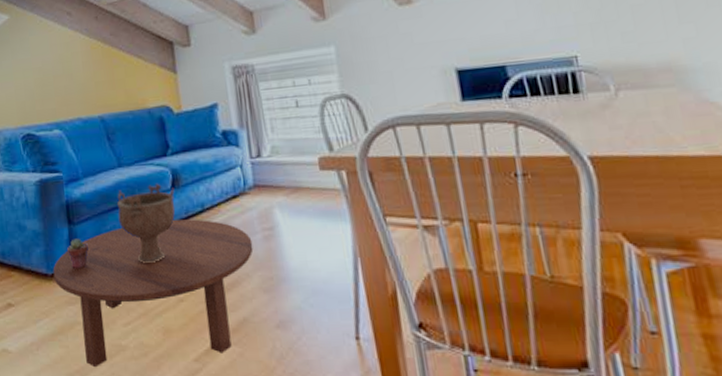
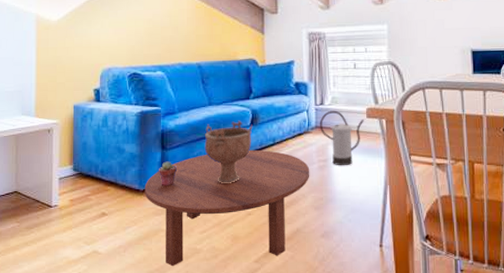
watering can: none [258,163,317,235] -> present [319,110,364,166]

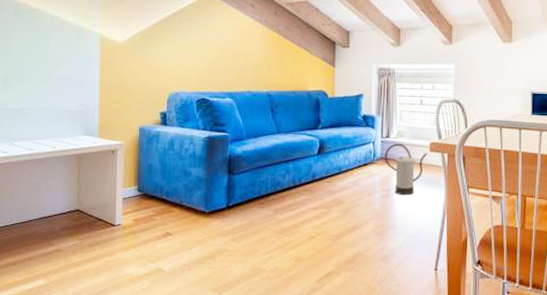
coffee table: present [144,149,310,267] -> none [210,177,373,285]
potted succulent: present [159,161,178,187] -> none [225,185,244,210]
decorative bowl: present [204,120,253,184] -> none [271,149,320,209]

